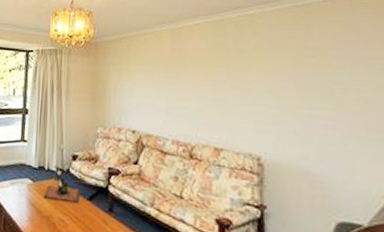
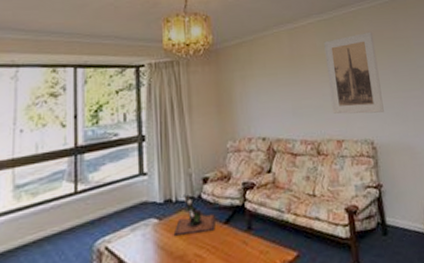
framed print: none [210,37,279,129] -> present [324,31,384,114]

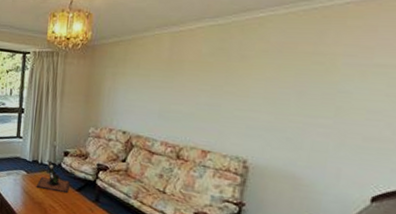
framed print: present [324,31,384,114] -> none [203,42,282,135]

